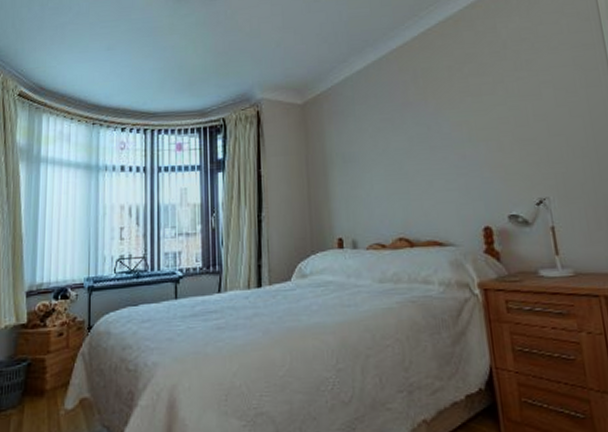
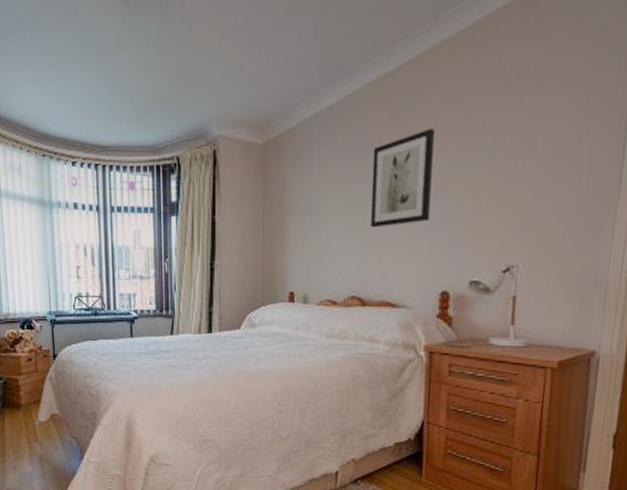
wall art: none [401,85,461,172] -> present [370,129,434,228]

